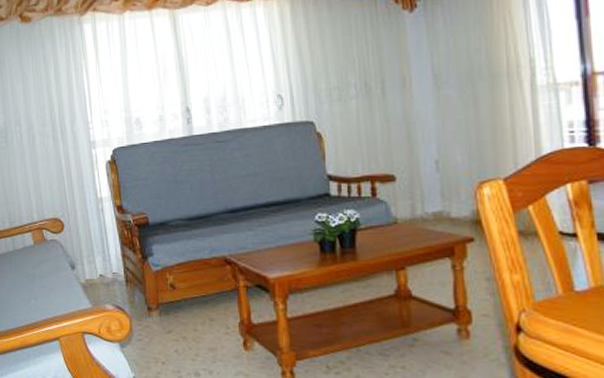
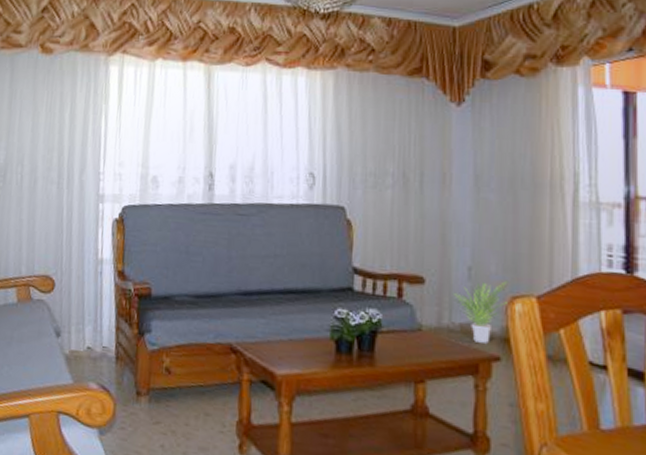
potted plant: none [423,167,476,227] -> present [452,280,508,344]

